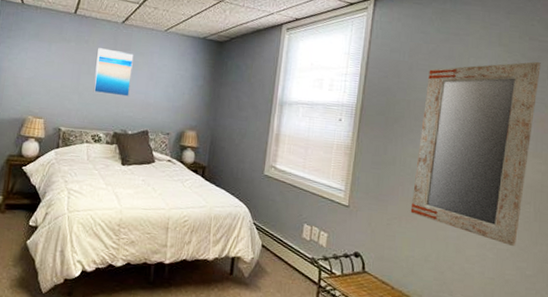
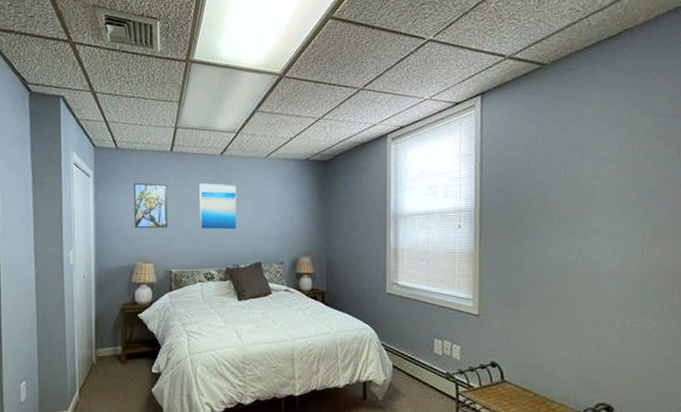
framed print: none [29,39,67,87] -> present [133,182,168,229]
home mirror: present [410,62,541,246] -> none [545,139,668,336]

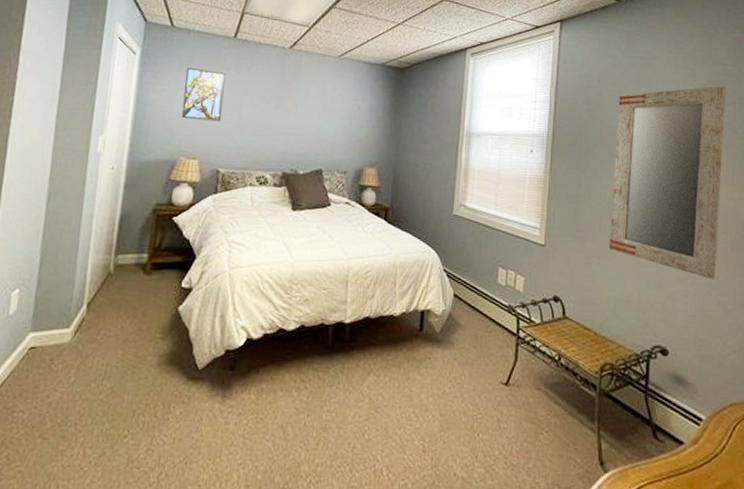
wall art: present [199,183,237,230] -> none [257,76,304,131]
home mirror: none [545,139,668,336] -> present [609,86,726,279]

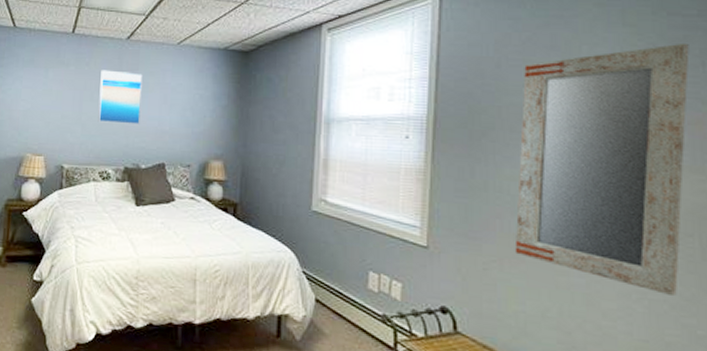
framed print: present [181,67,226,122] -> none [26,65,66,118]
wall art: none [257,76,304,131] -> present [98,70,143,124]

